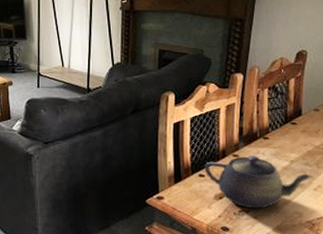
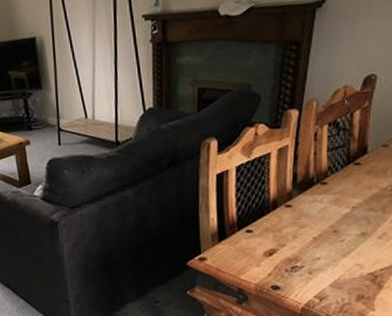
teapot: present [204,155,314,209] -> none [252,203,379,264]

